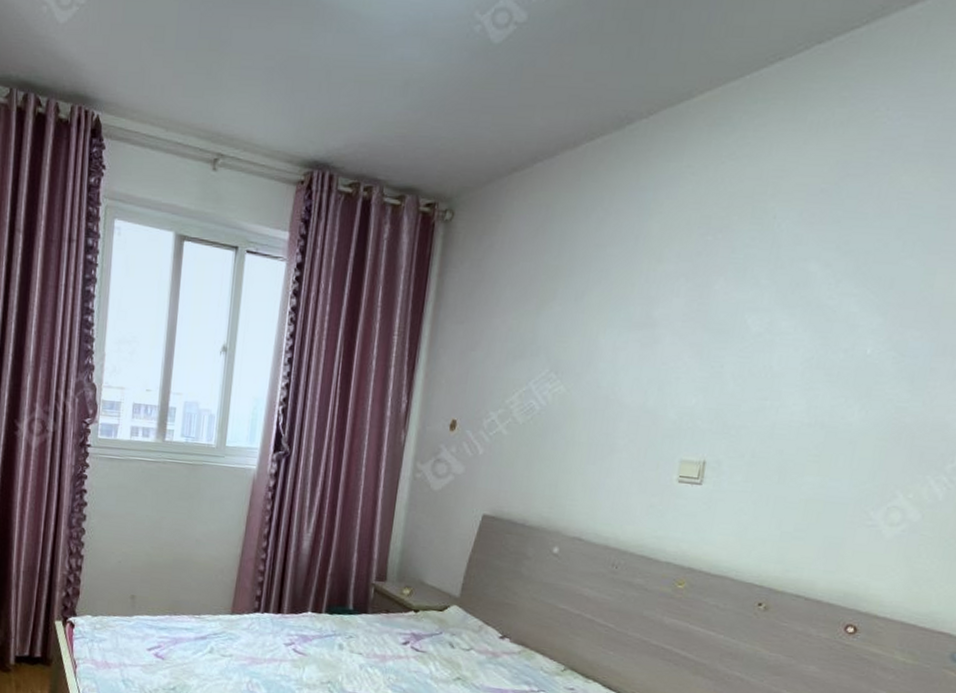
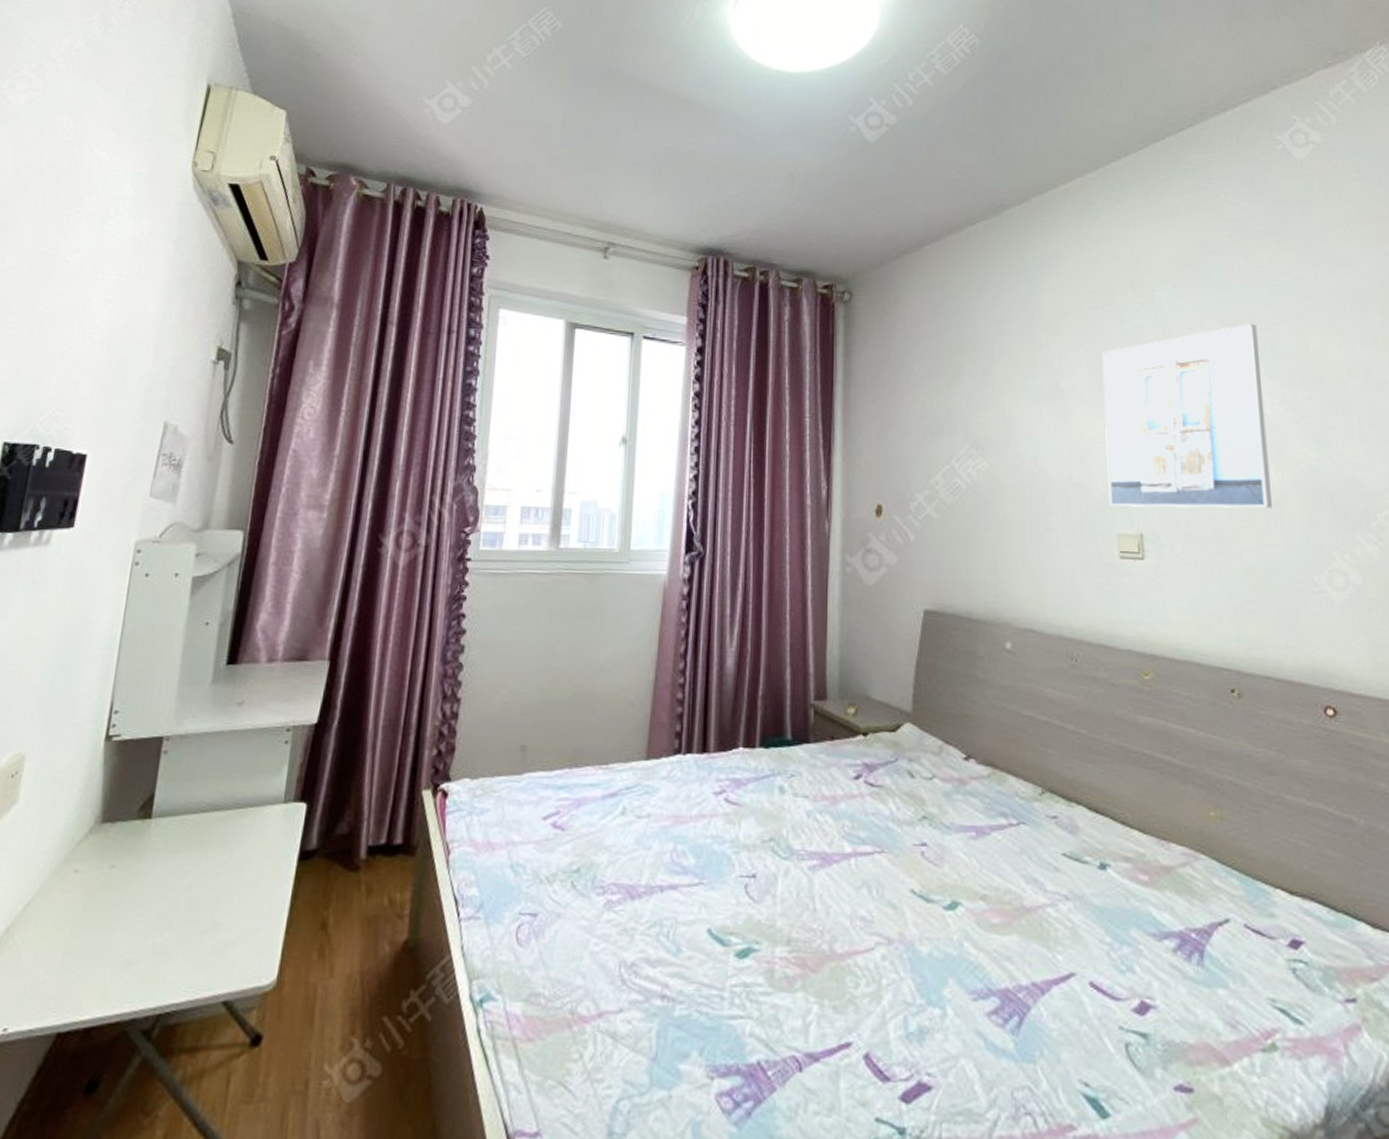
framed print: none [678,256,881,445] -> present [1102,323,1272,509]

